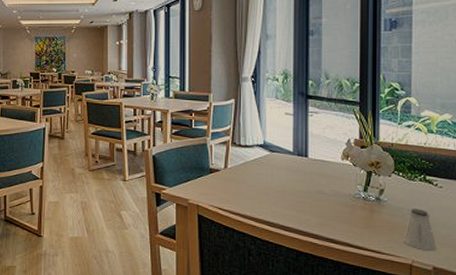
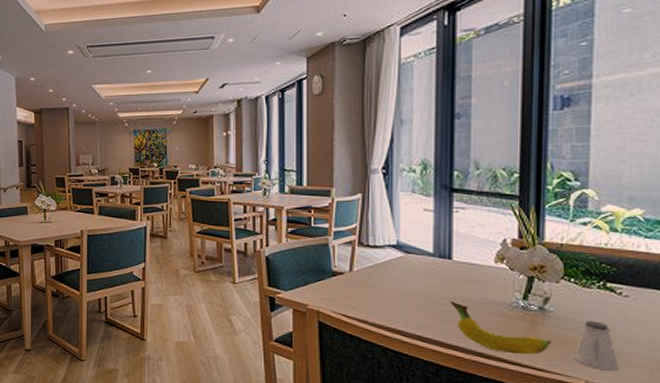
fruit: none [306,193,386,240] -> present [449,300,551,355]

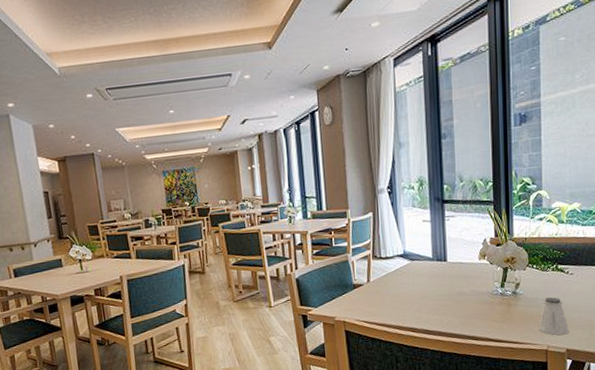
fruit: present [449,300,551,355] -> none [447,296,523,334]

